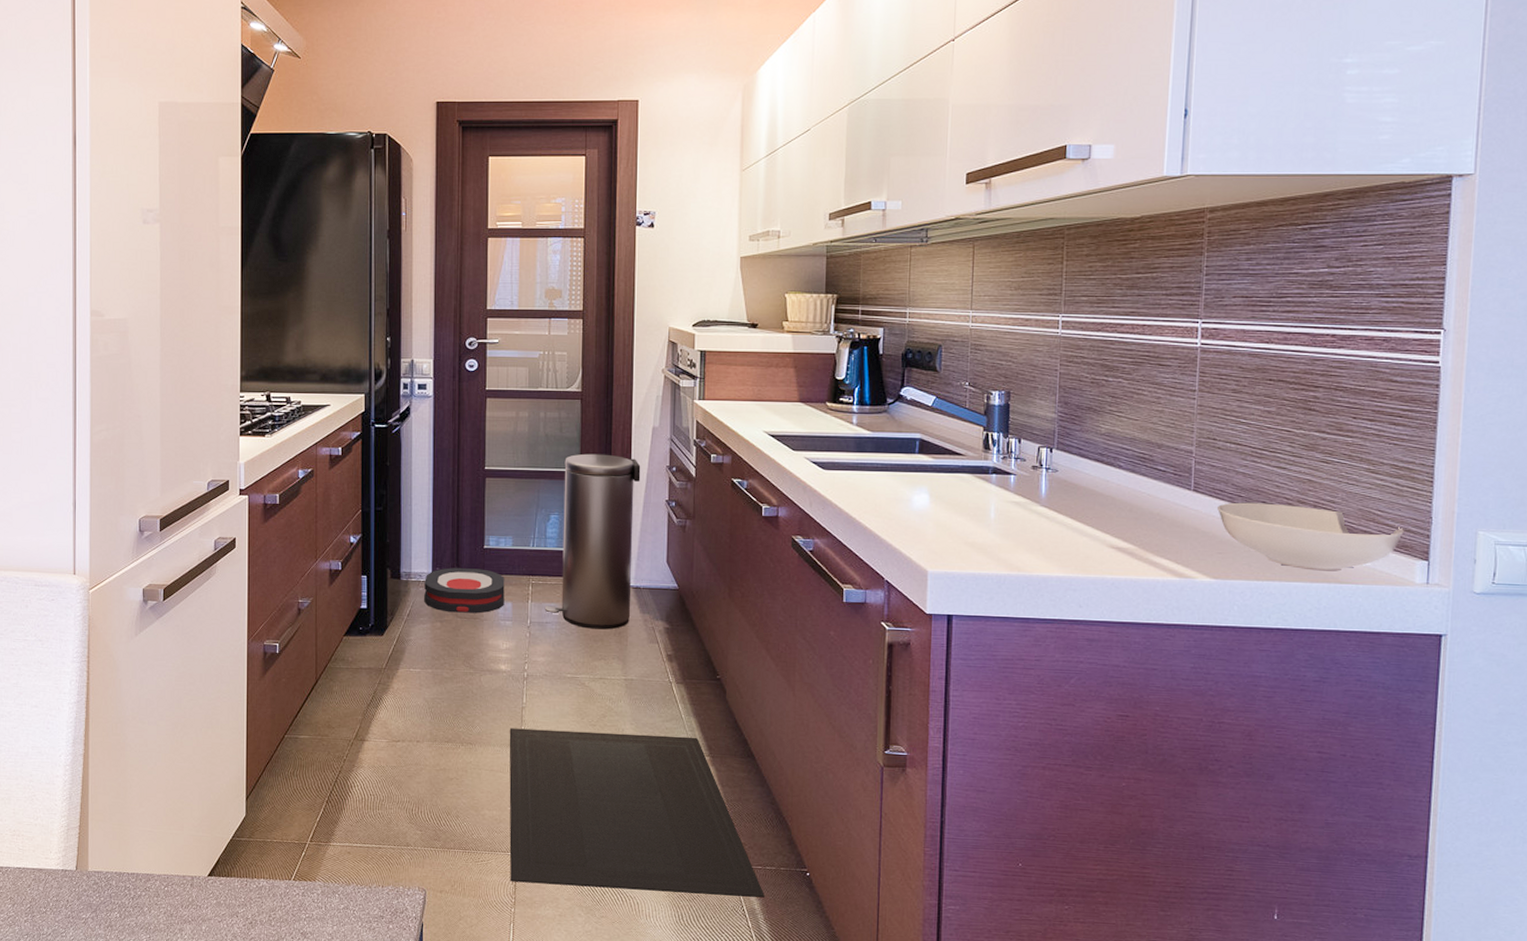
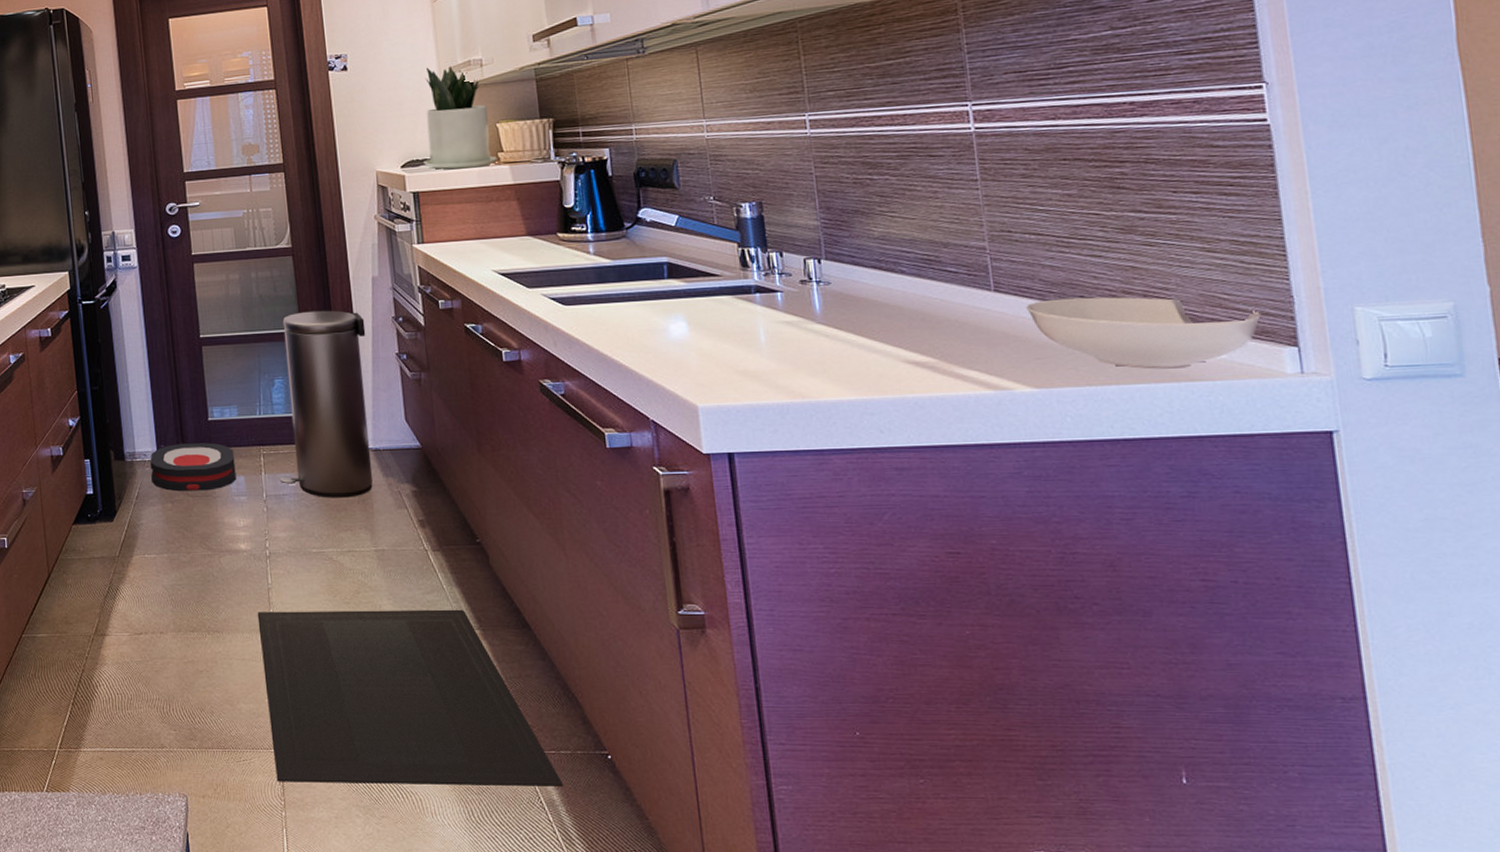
planter: none [714,233,783,334] -> present [424,66,498,170]

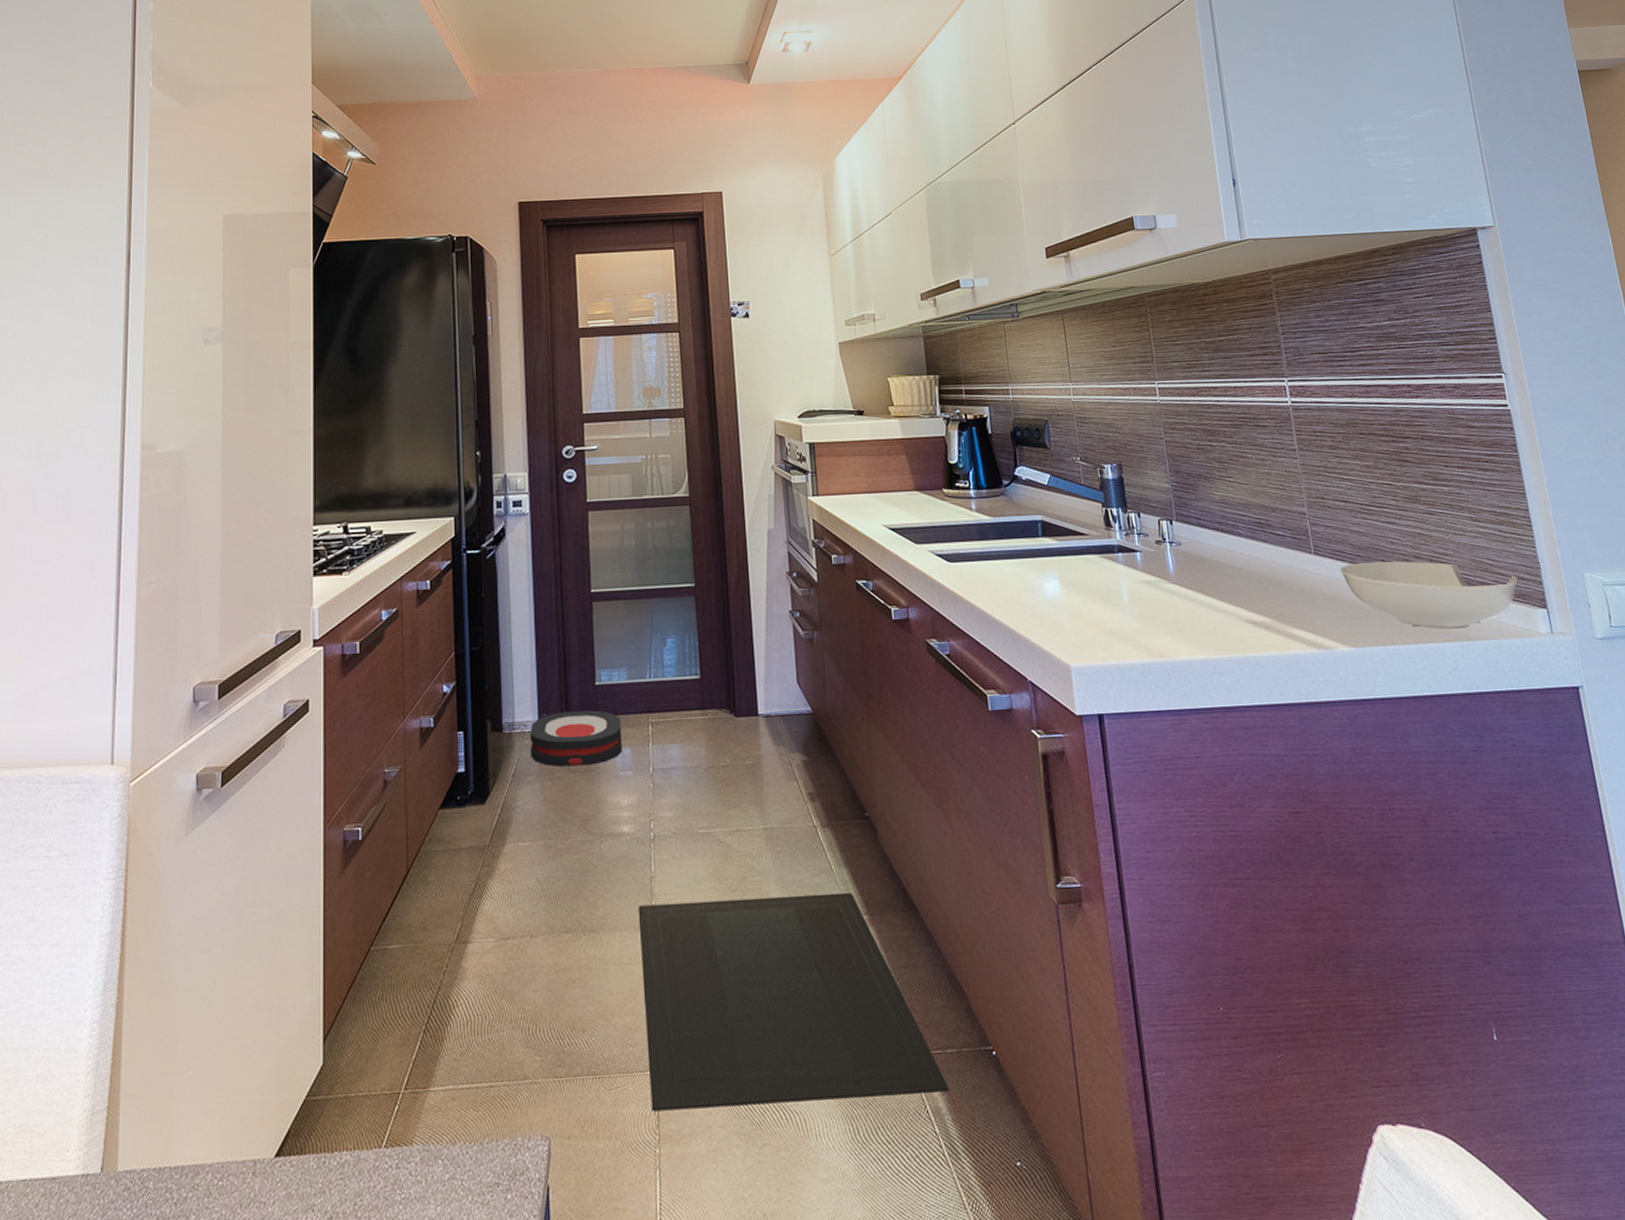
pedal bin: present [279,310,373,498] -> none [667,564,763,771]
planter: present [424,66,498,170] -> none [820,319,889,422]

